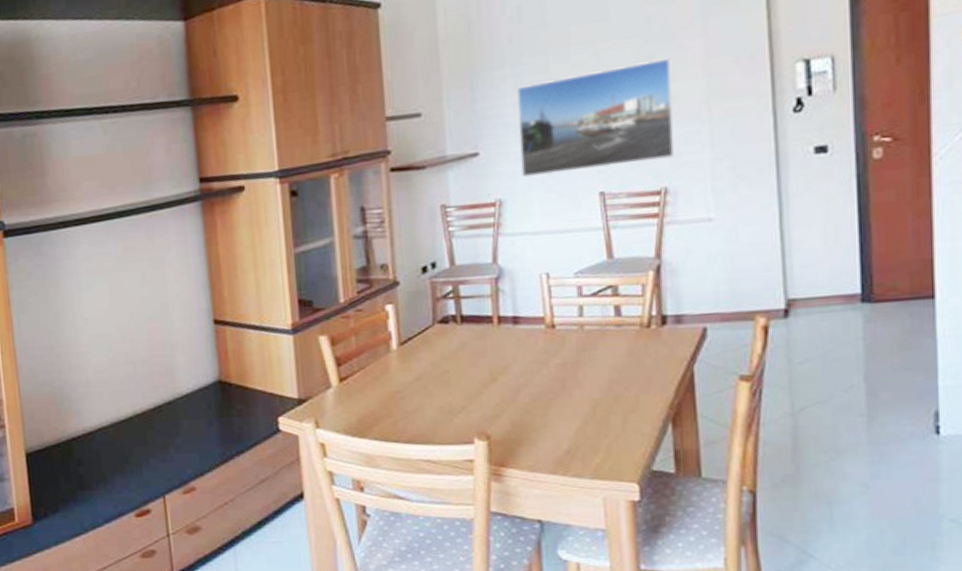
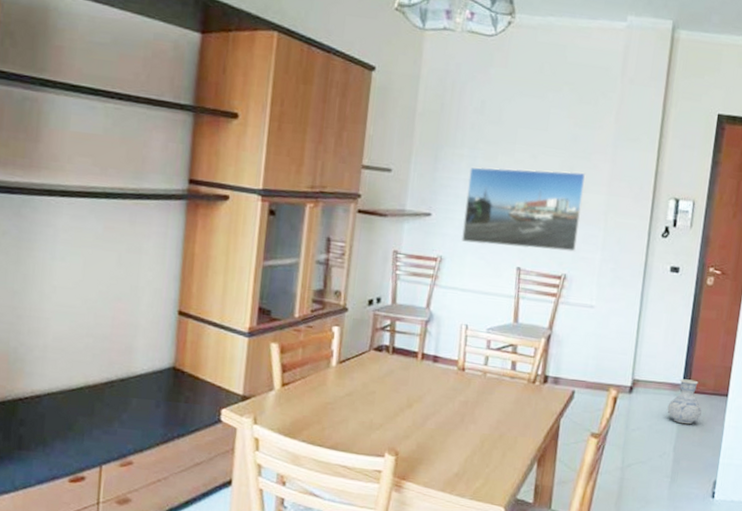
vase: none [844,285,898,345] -> present [667,379,702,425]

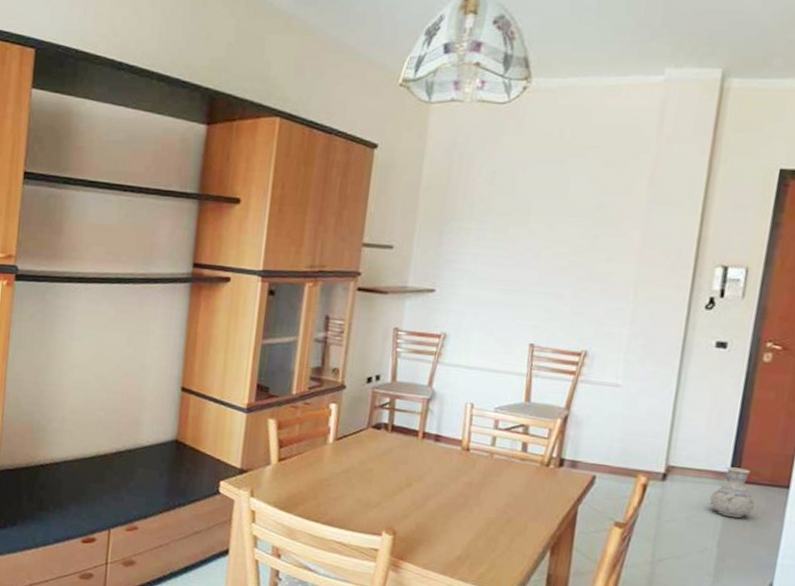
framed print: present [460,167,586,253] -> none [466,240,613,328]

